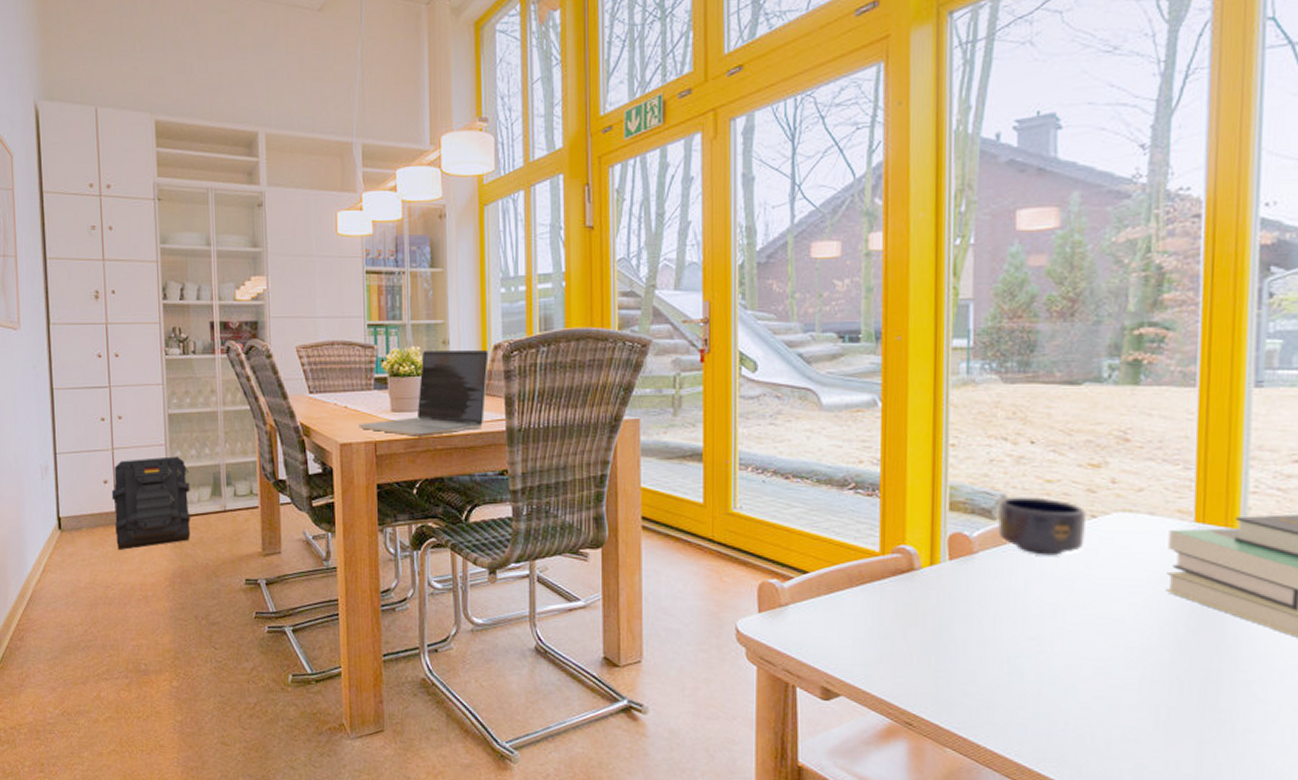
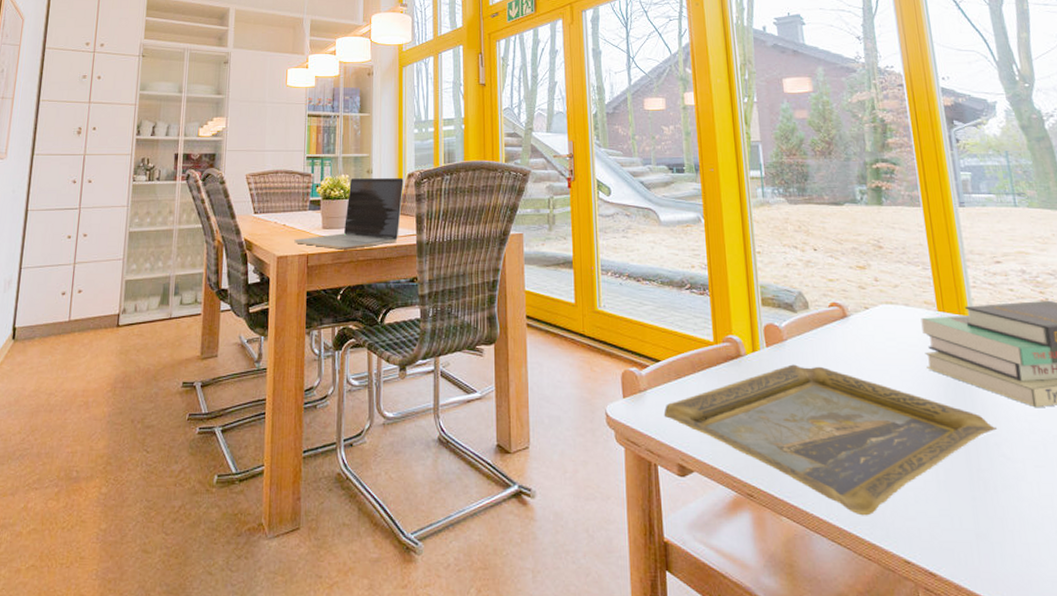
backpack: present [111,456,191,551] -> none [65,269,141,358]
tray: none [808,581,1250,753] -> present [664,364,997,516]
mug: present [996,497,1086,556] -> none [797,293,863,341]

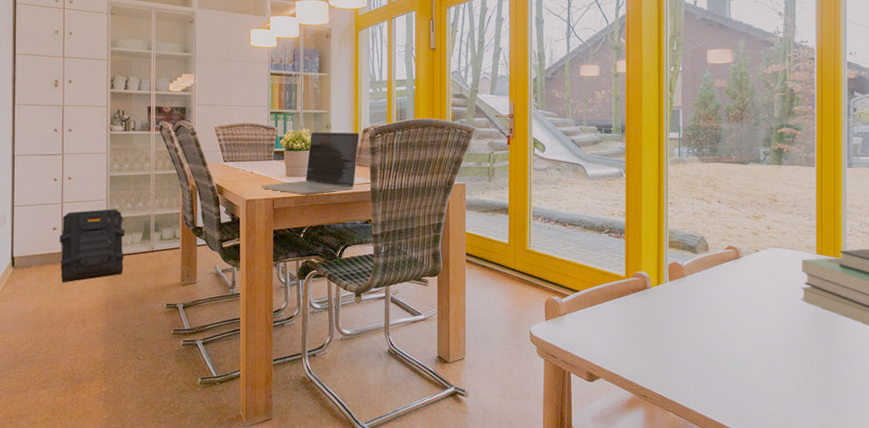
backpack: none [65,269,141,358] -> present [59,209,125,283]
tray: present [664,364,997,516] -> none [578,295,851,412]

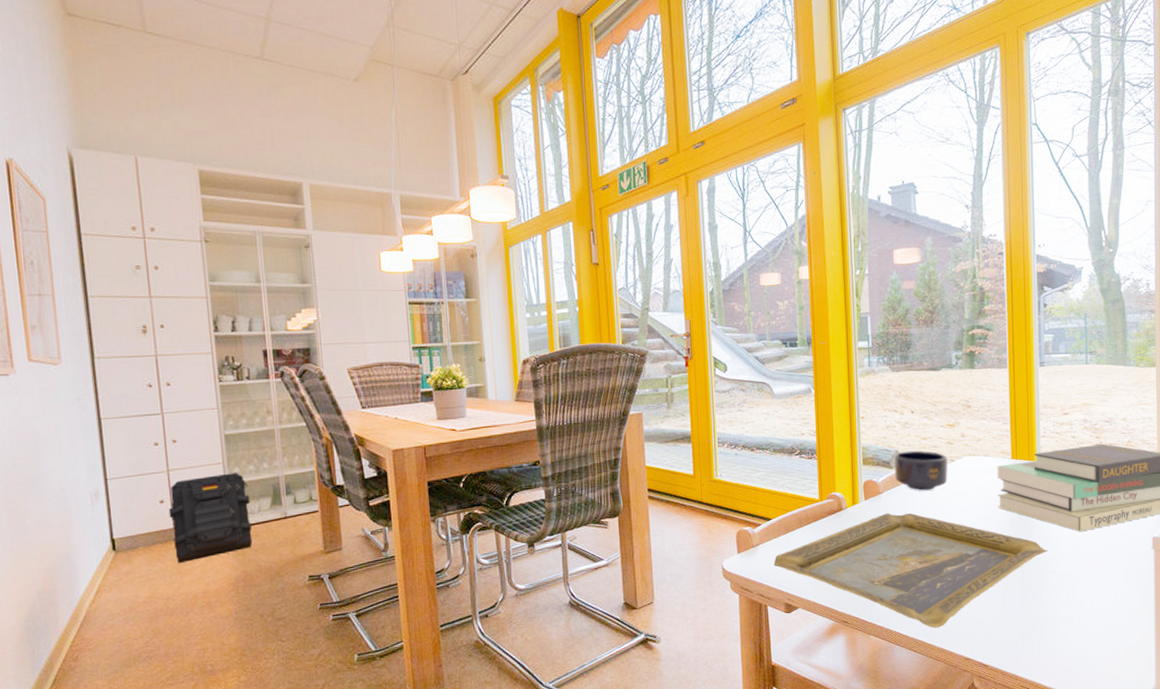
laptop: present [261,132,359,195] -> none [409,365,519,439]
tray: none [578,295,851,412] -> present [773,513,1048,628]
mug: none [698,238,752,277] -> present [893,450,948,491]

